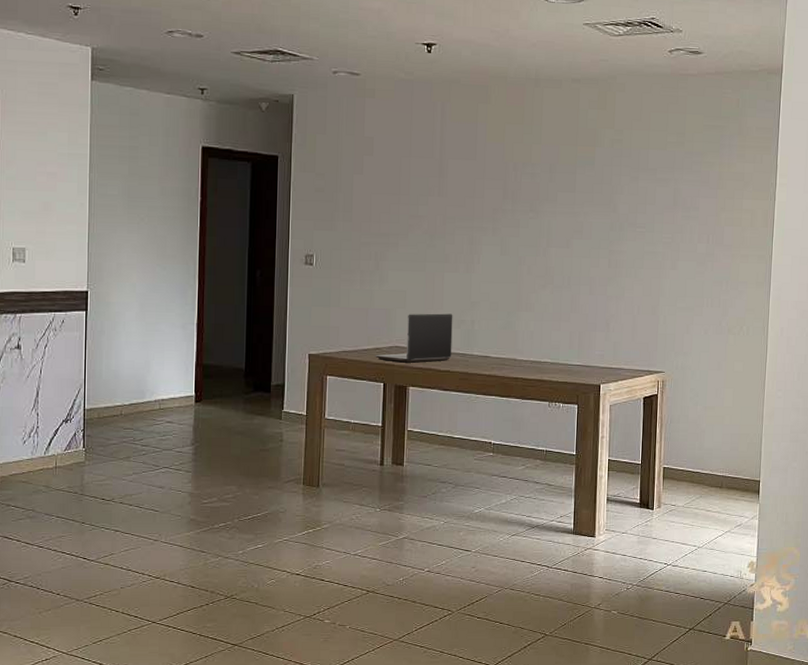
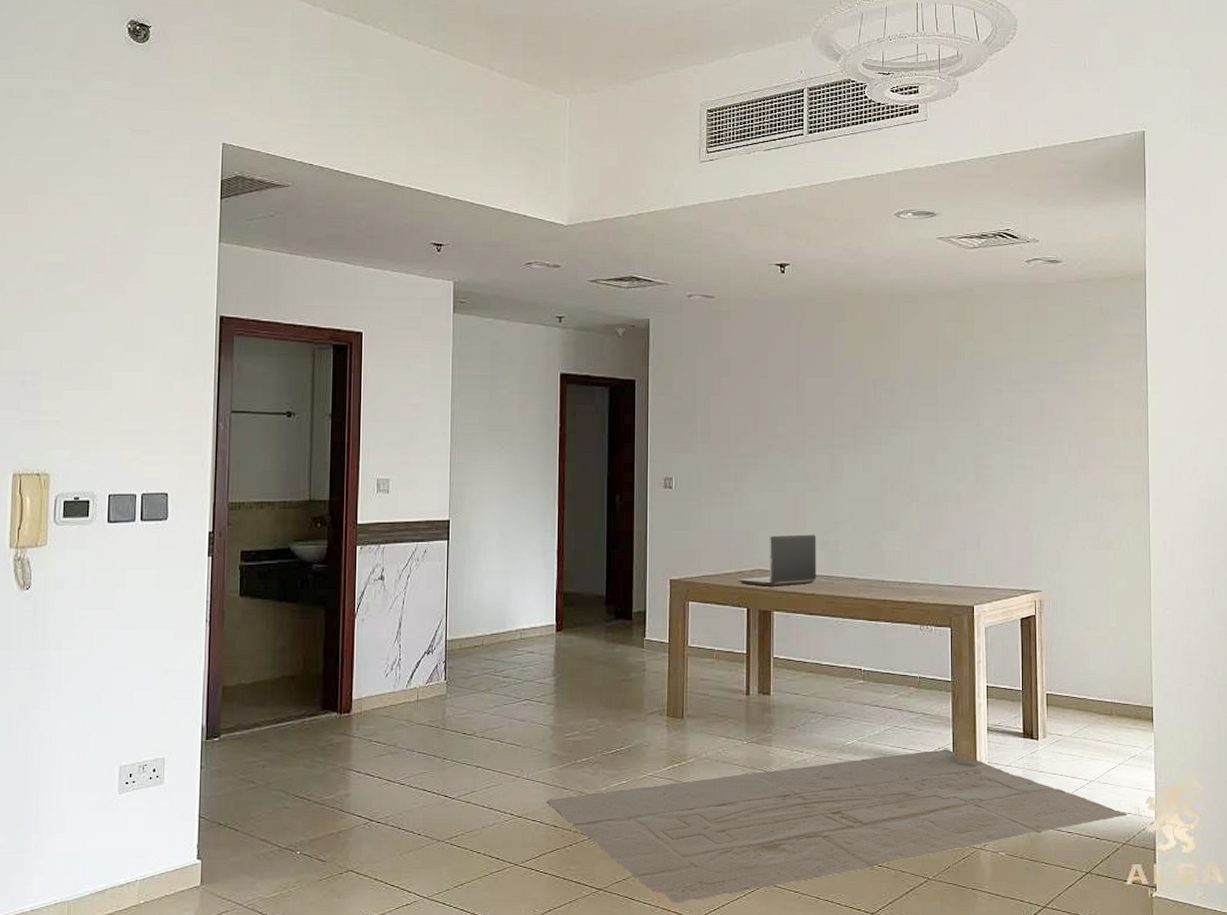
area rug: none [183,517,731,657] -> present [546,749,1128,903]

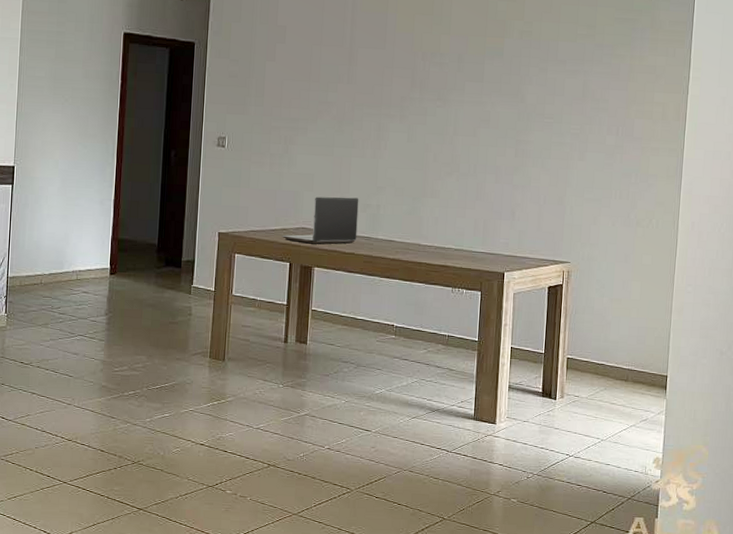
area rug: present [546,749,1128,903] -> none [94,402,635,526]

